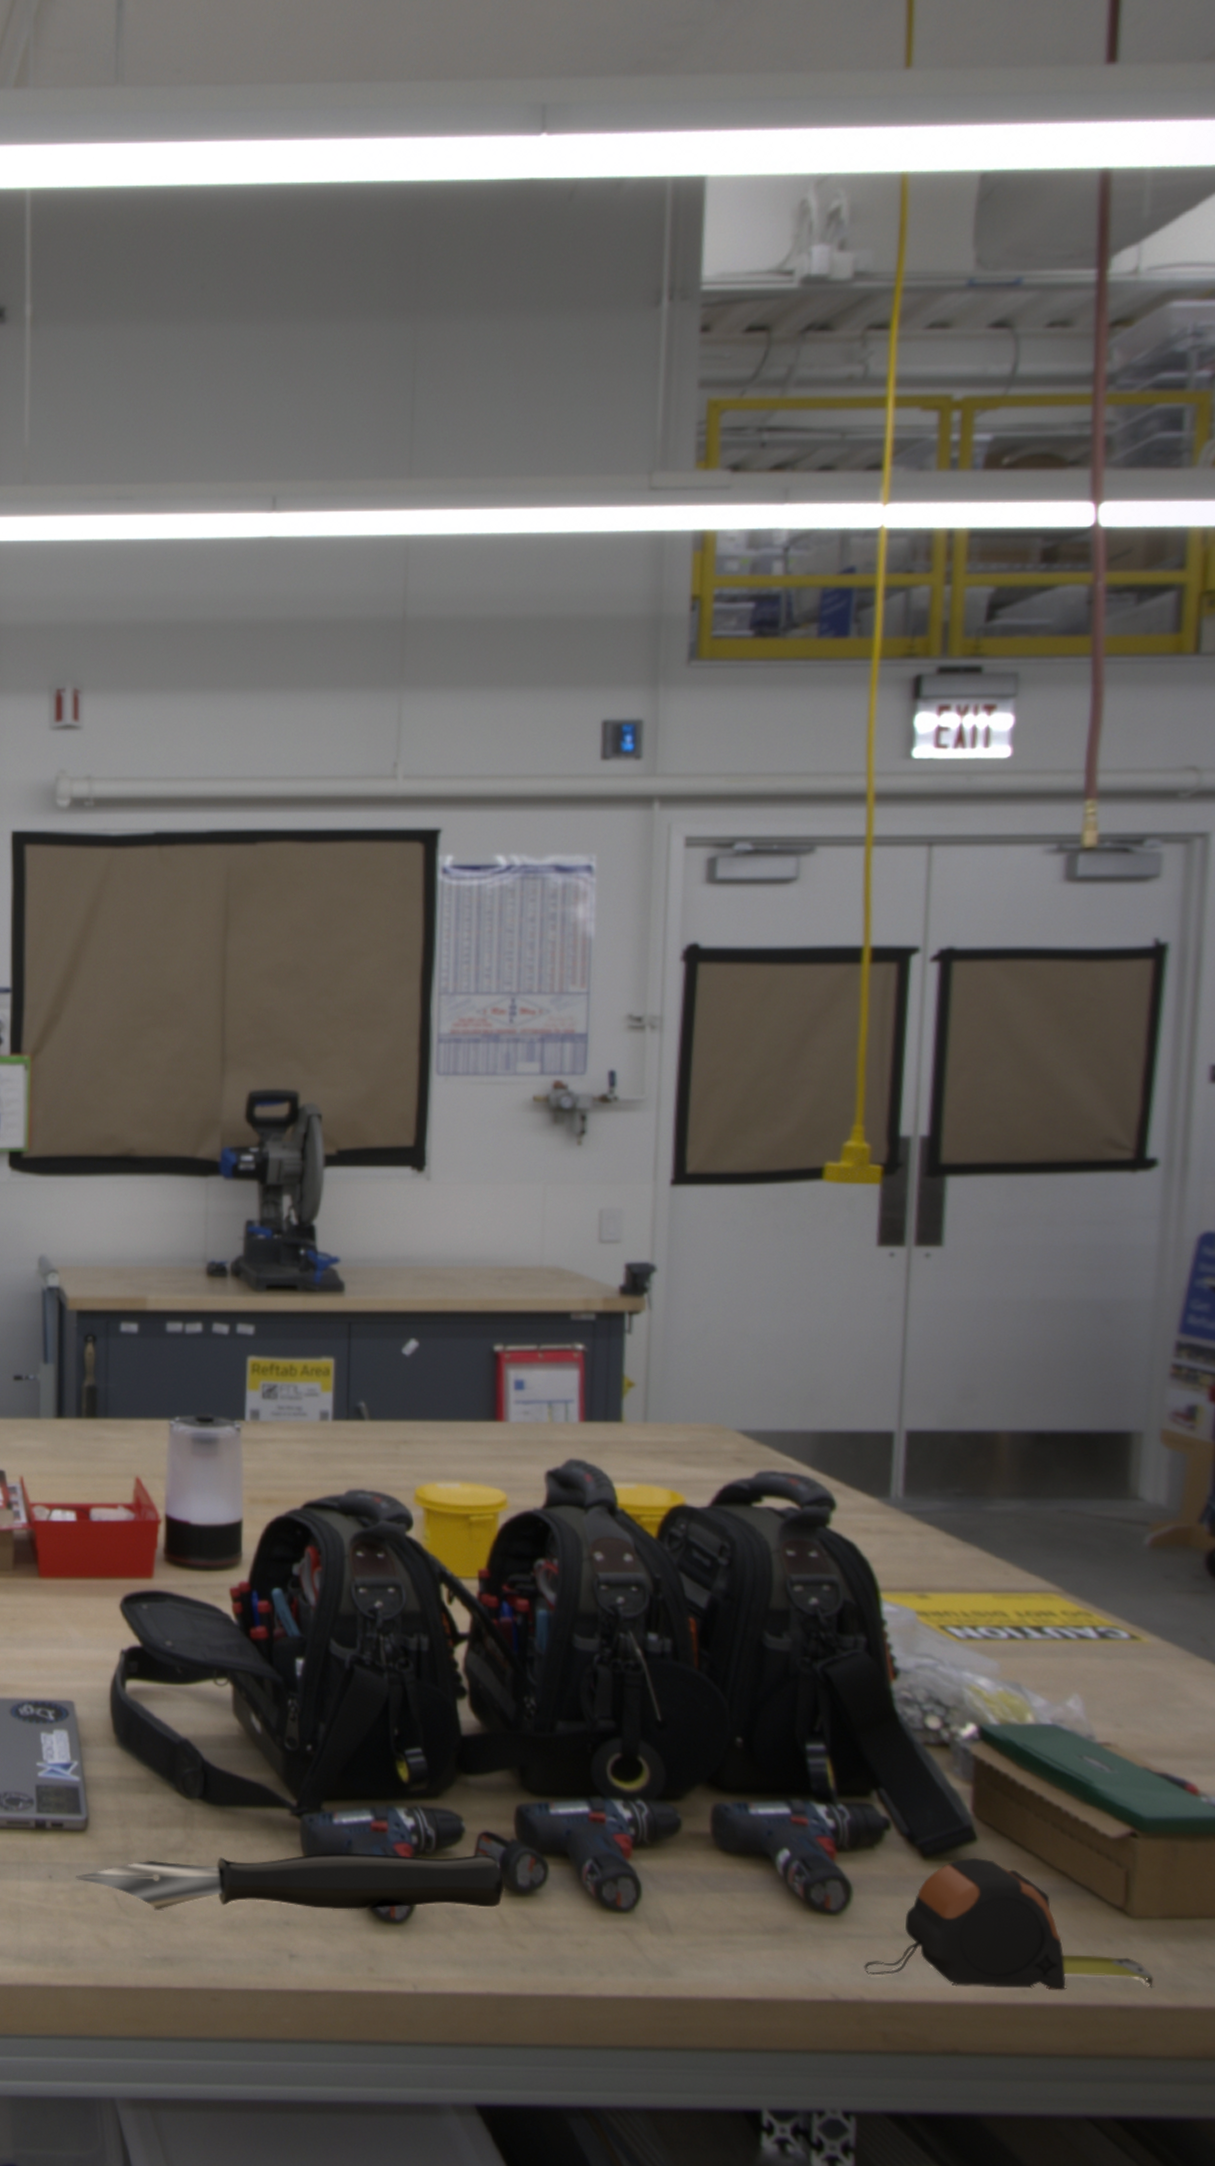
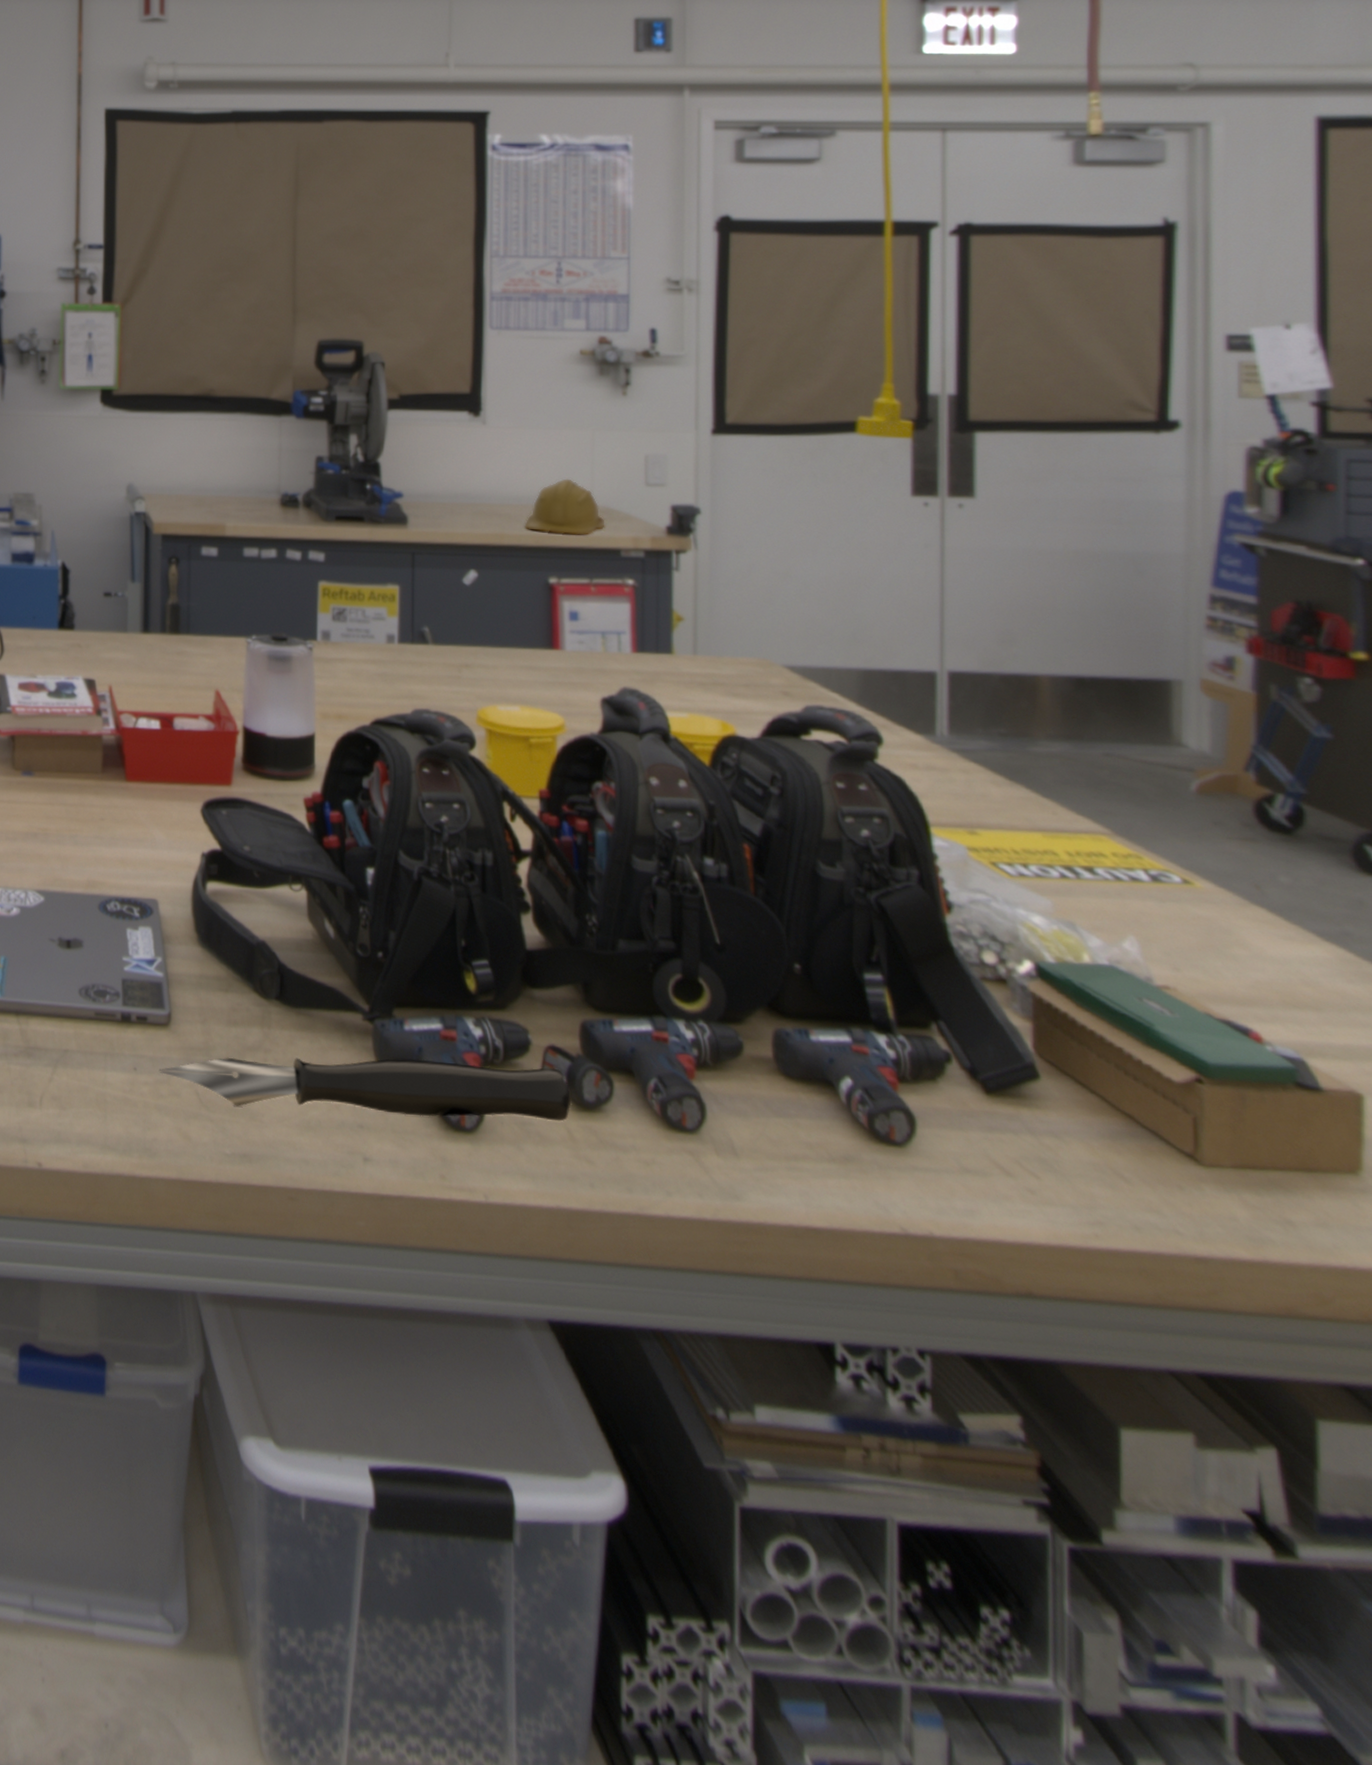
hard hat: none [469,1237,554,1298] -> present [524,478,604,535]
tape measure: present [864,1857,1154,1990] -> none [932,1095,1230,1239]

